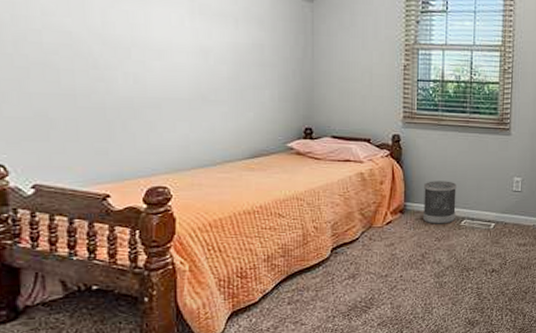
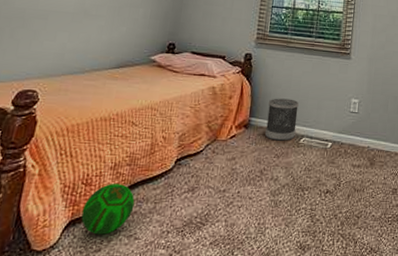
ball: none [242,274,295,323] -> present [81,182,135,235]

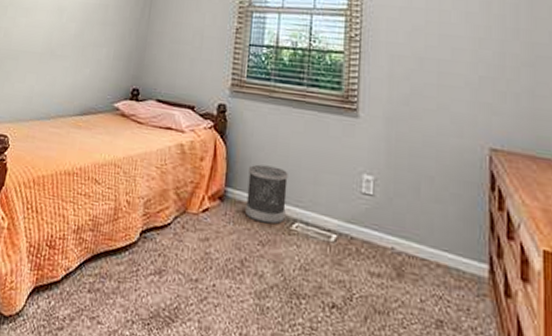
ball: present [81,182,135,235] -> none [44,249,98,311]

